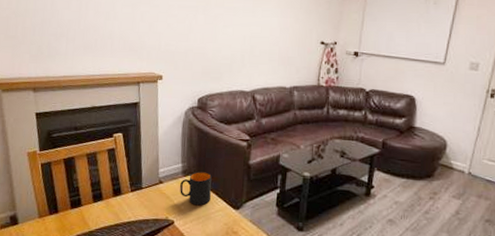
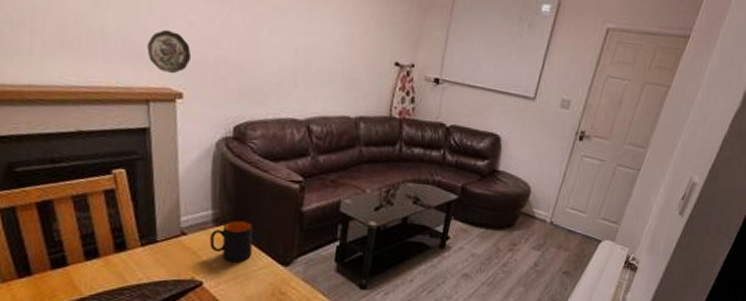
decorative plate: none [139,31,169,62] -> present [147,29,192,74]

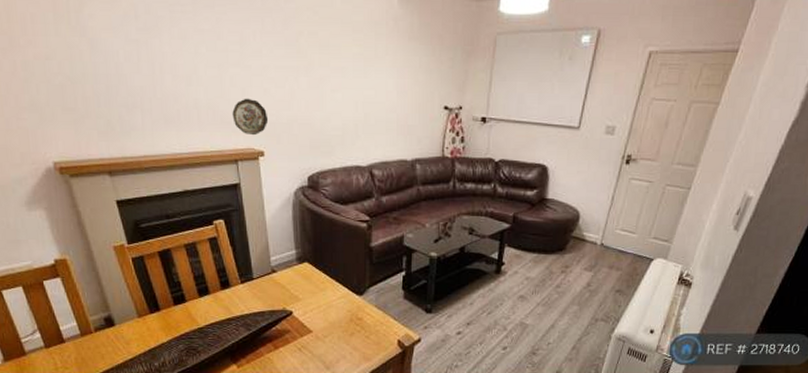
mug: present [210,220,253,263] -> none [296,258,330,294]

